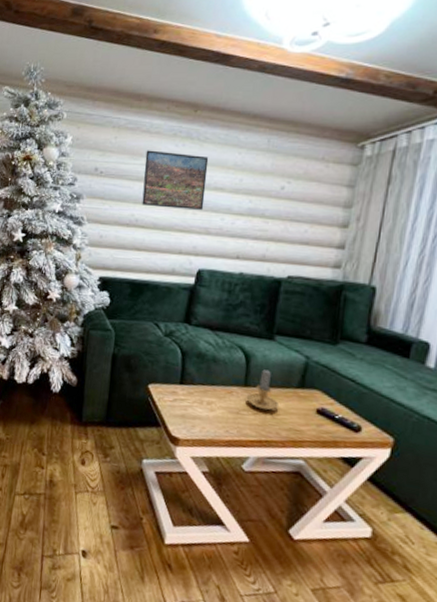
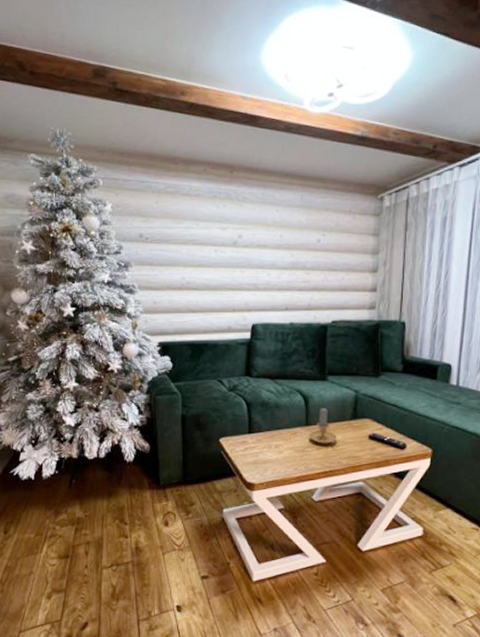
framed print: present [142,150,209,210] -> none [189,213,250,268]

